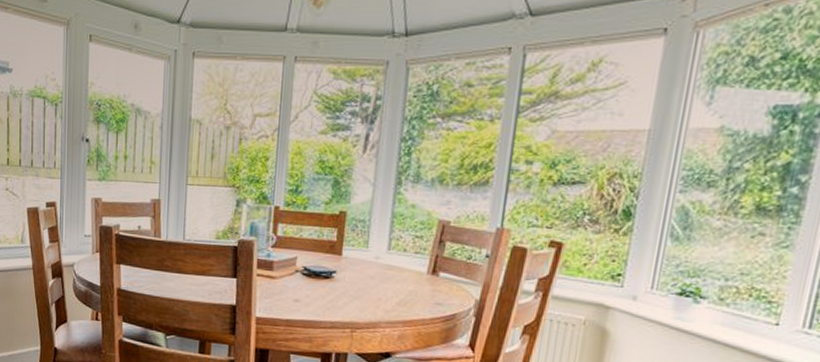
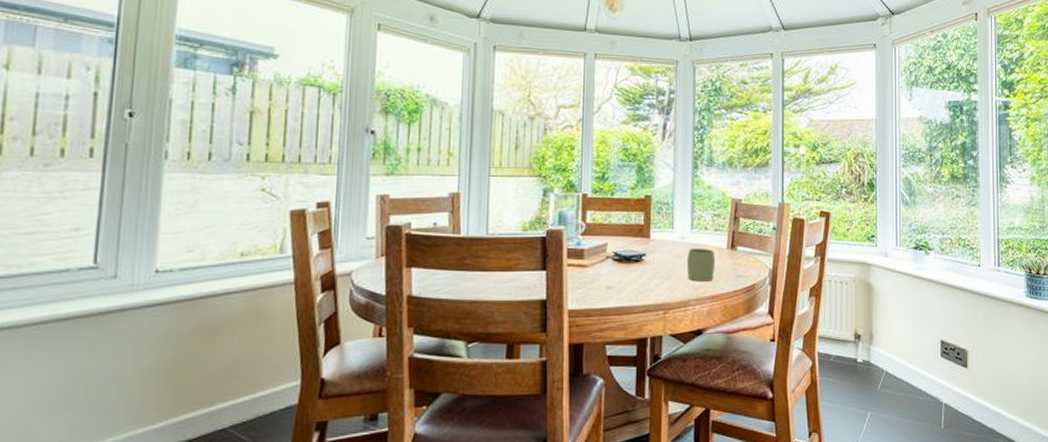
mug: none [379,269,413,306] -> present [686,248,716,282]

